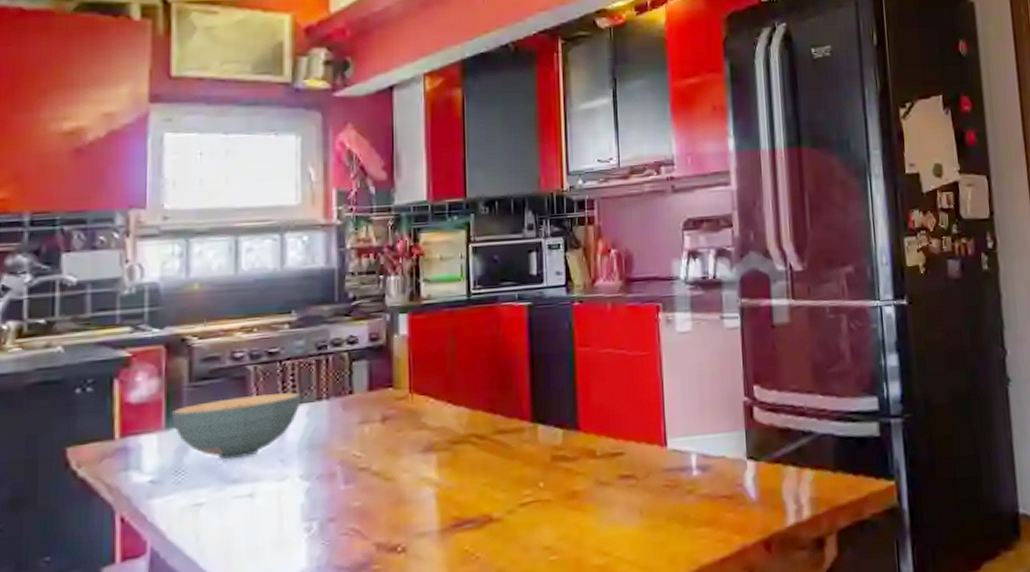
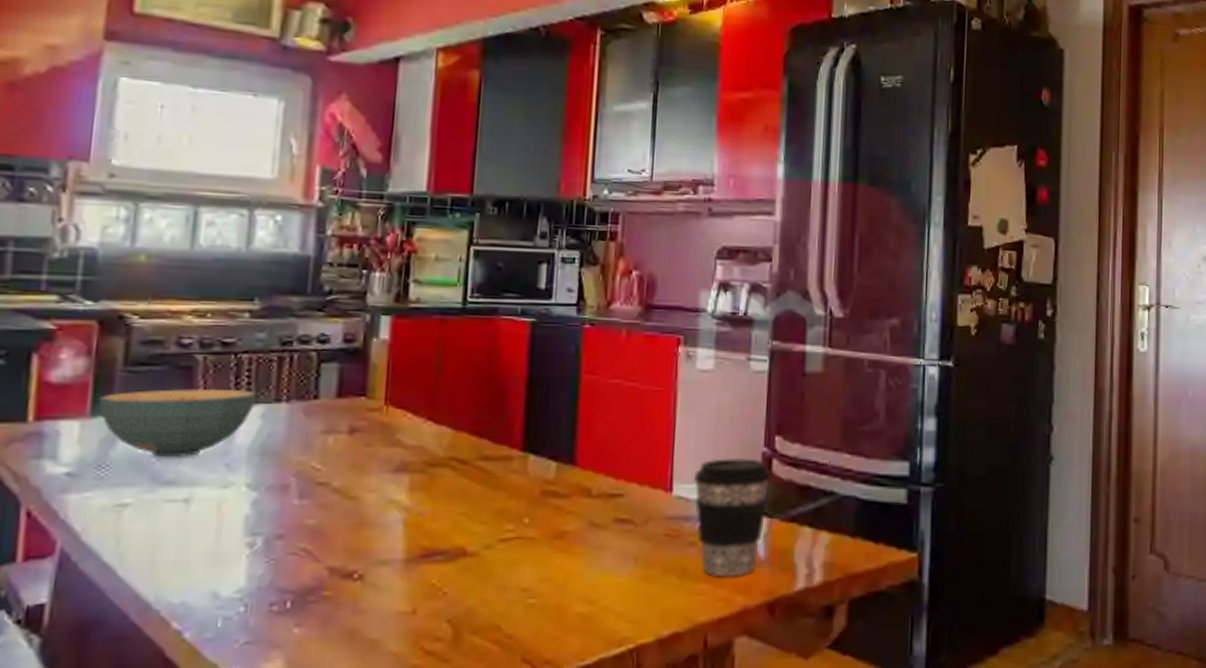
coffee cup: none [684,408,754,520] -> present [693,458,772,576]

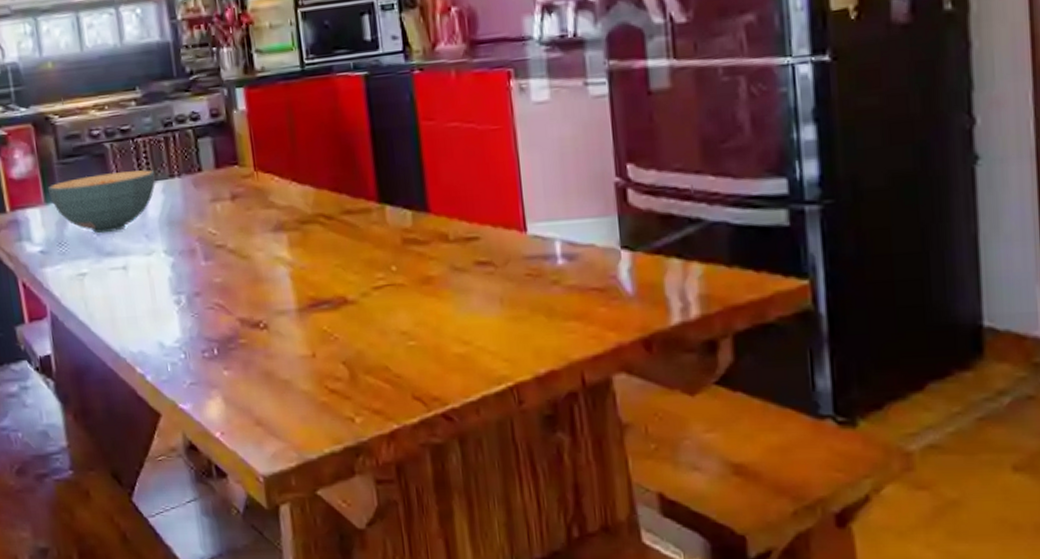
coffee cup: present [693,458,772,576] -> none [546,190,629,314]

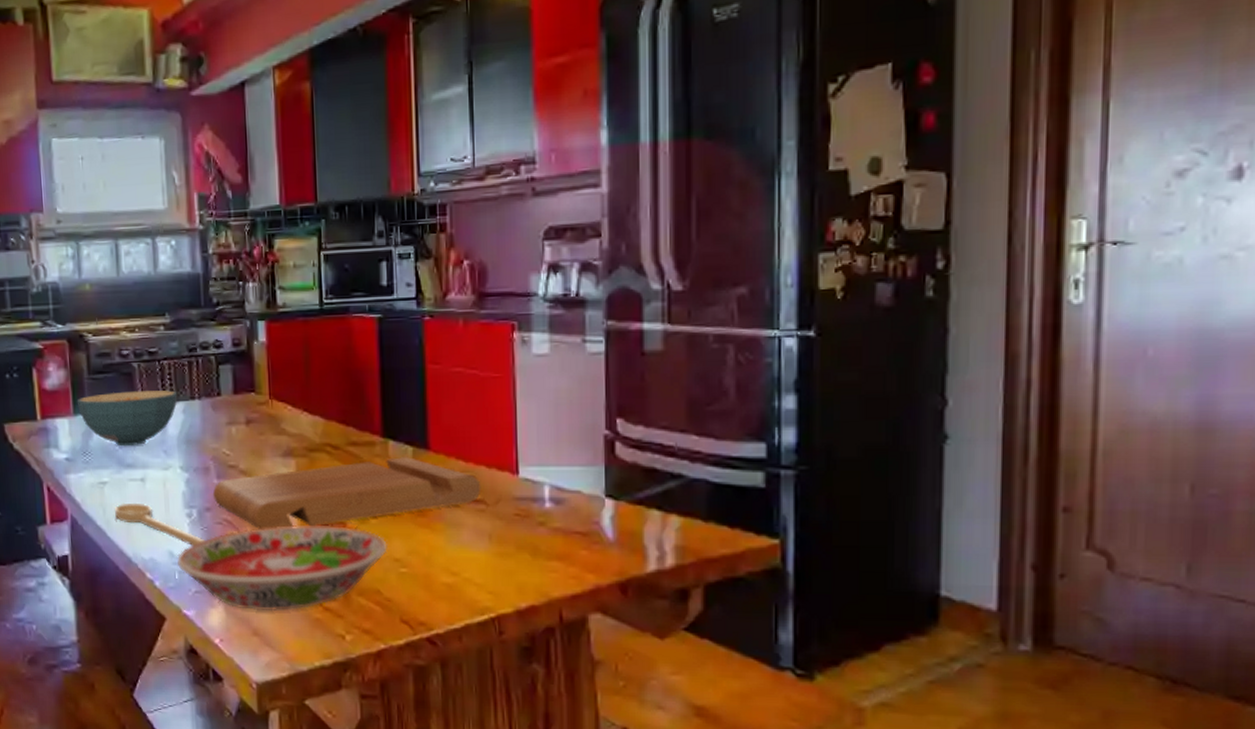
spoon: none [96,293,198,334] -> present [114,502,206,546]
bowl: none [168,300,393,399] -> present [177,524,388,611]
cutting board: none [201,221,488,311] -> present [213,456,481,529]

